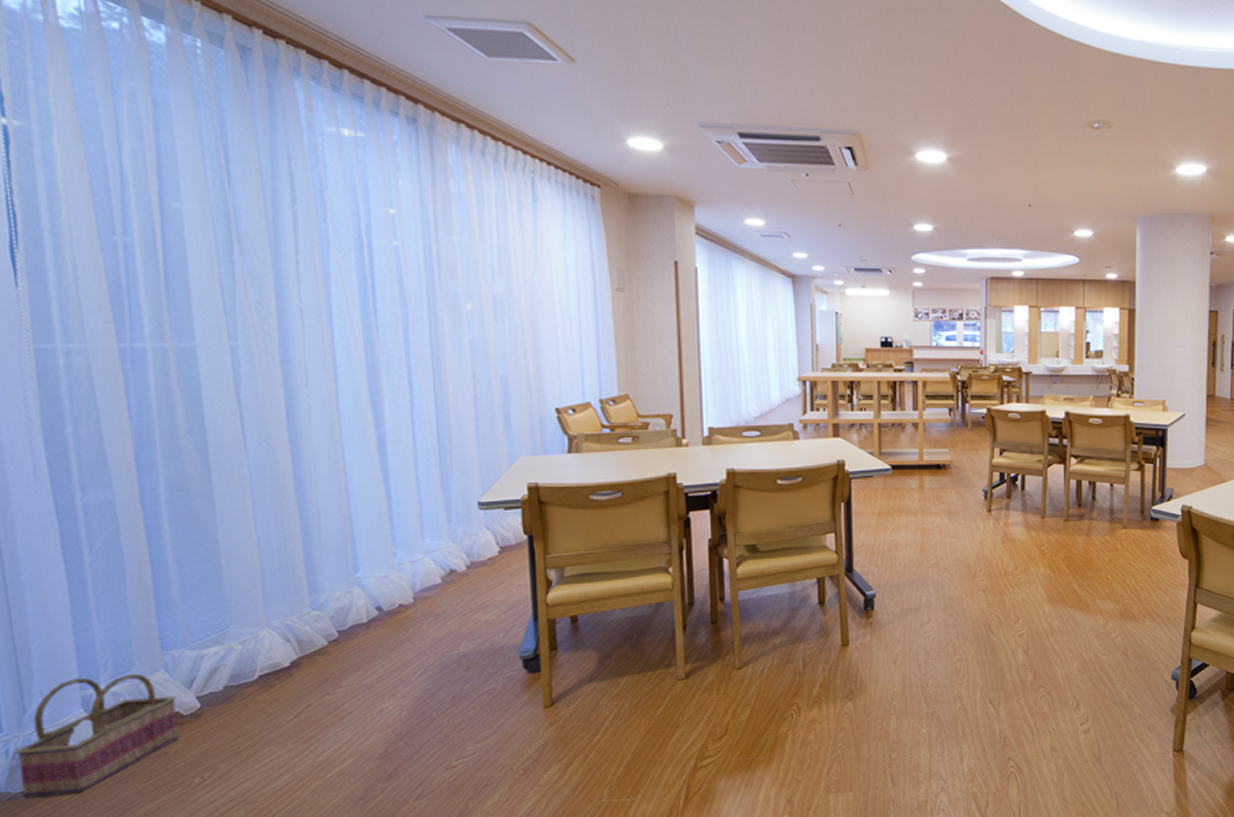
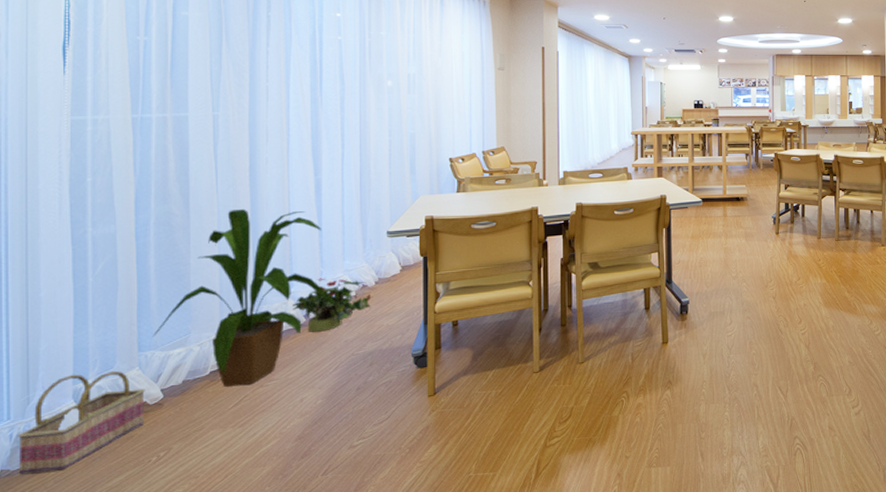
house plant: none [177,470,418,694] -> present [152,208,337,387]
potted plant: none [360,559,465,628] -> present [293,276,373,332]

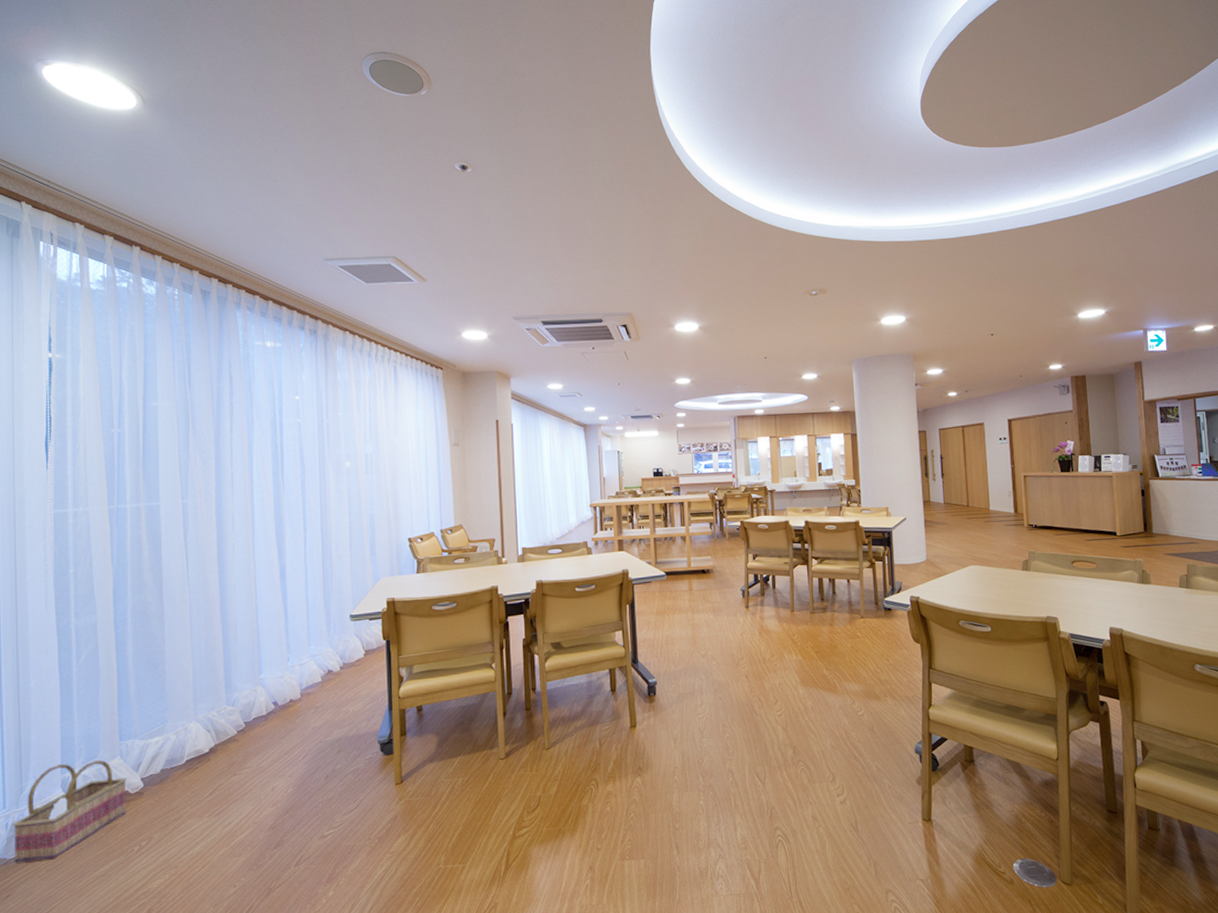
house plant: present [152,208,337,387] -> none [132,595,304,776]
potted plant: present [293,276,373,332] -> none [262,662,339,719]

